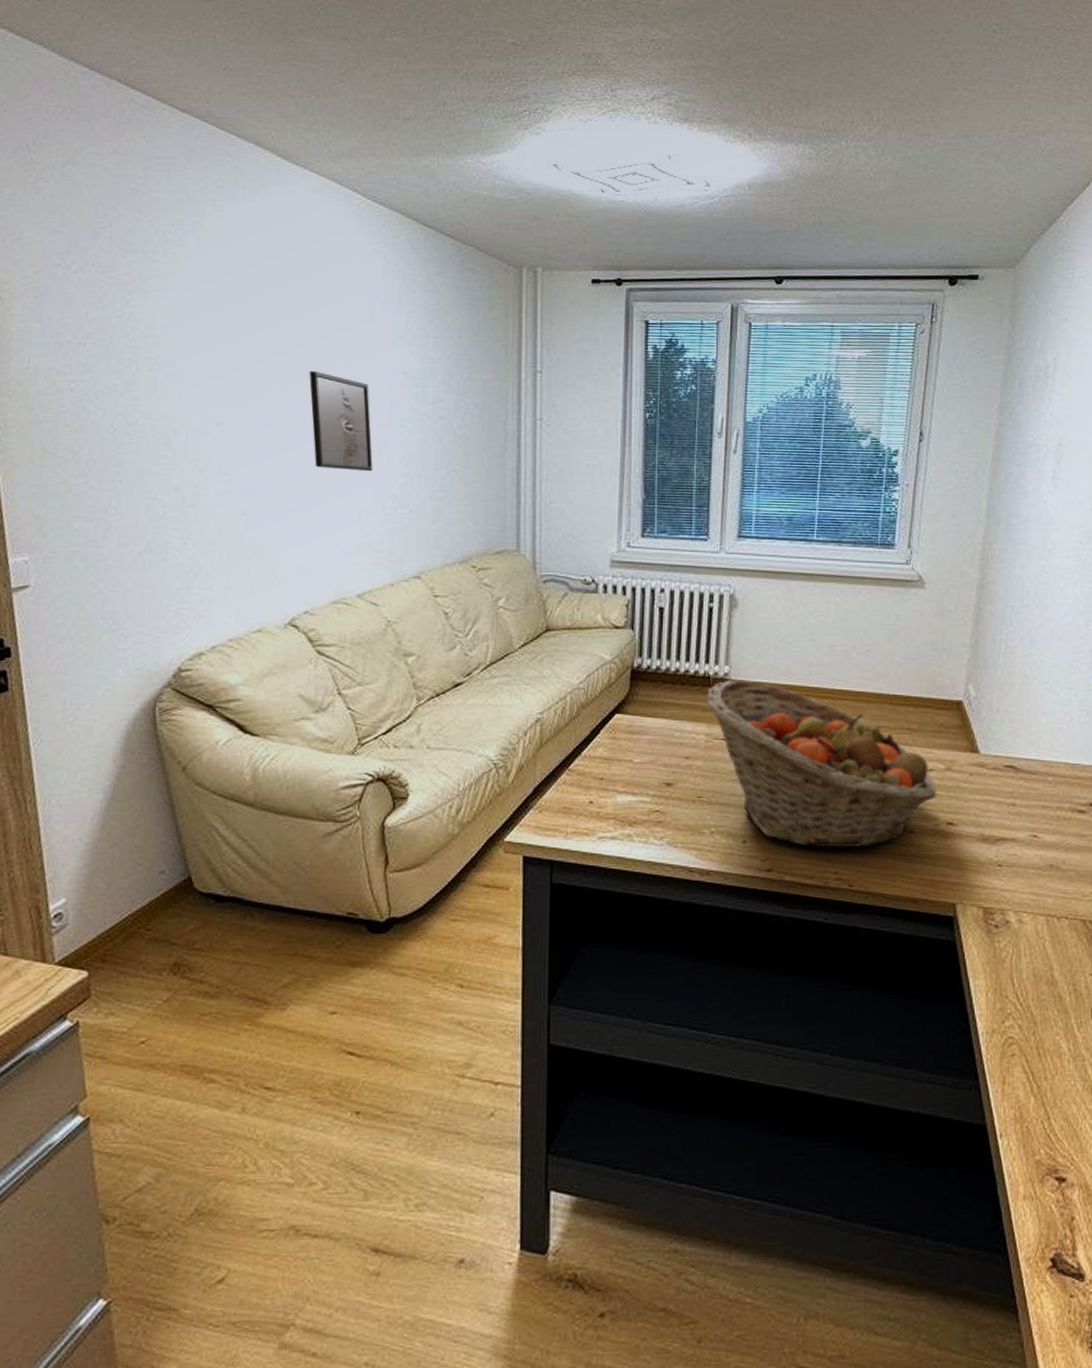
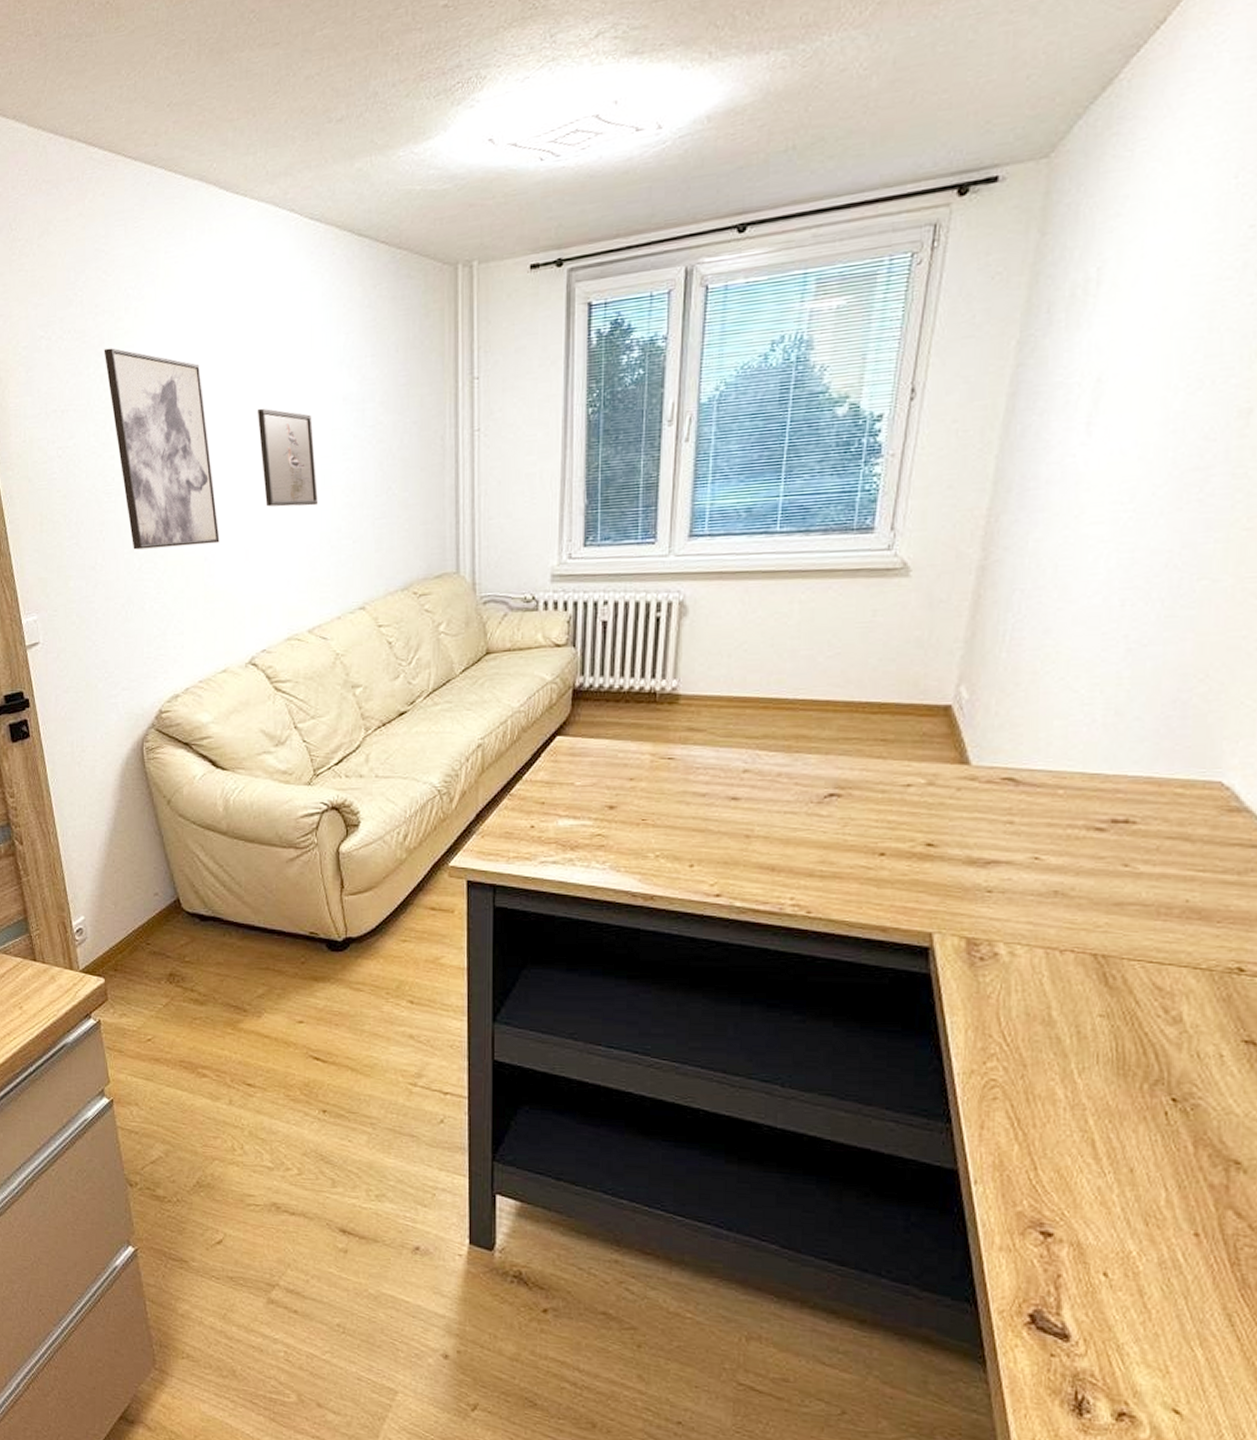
wall art: none [134,288,261,499] -> present [104,348,220,550]
fruit basket: present [707,680,937,849] -> none [653,694,915,873]

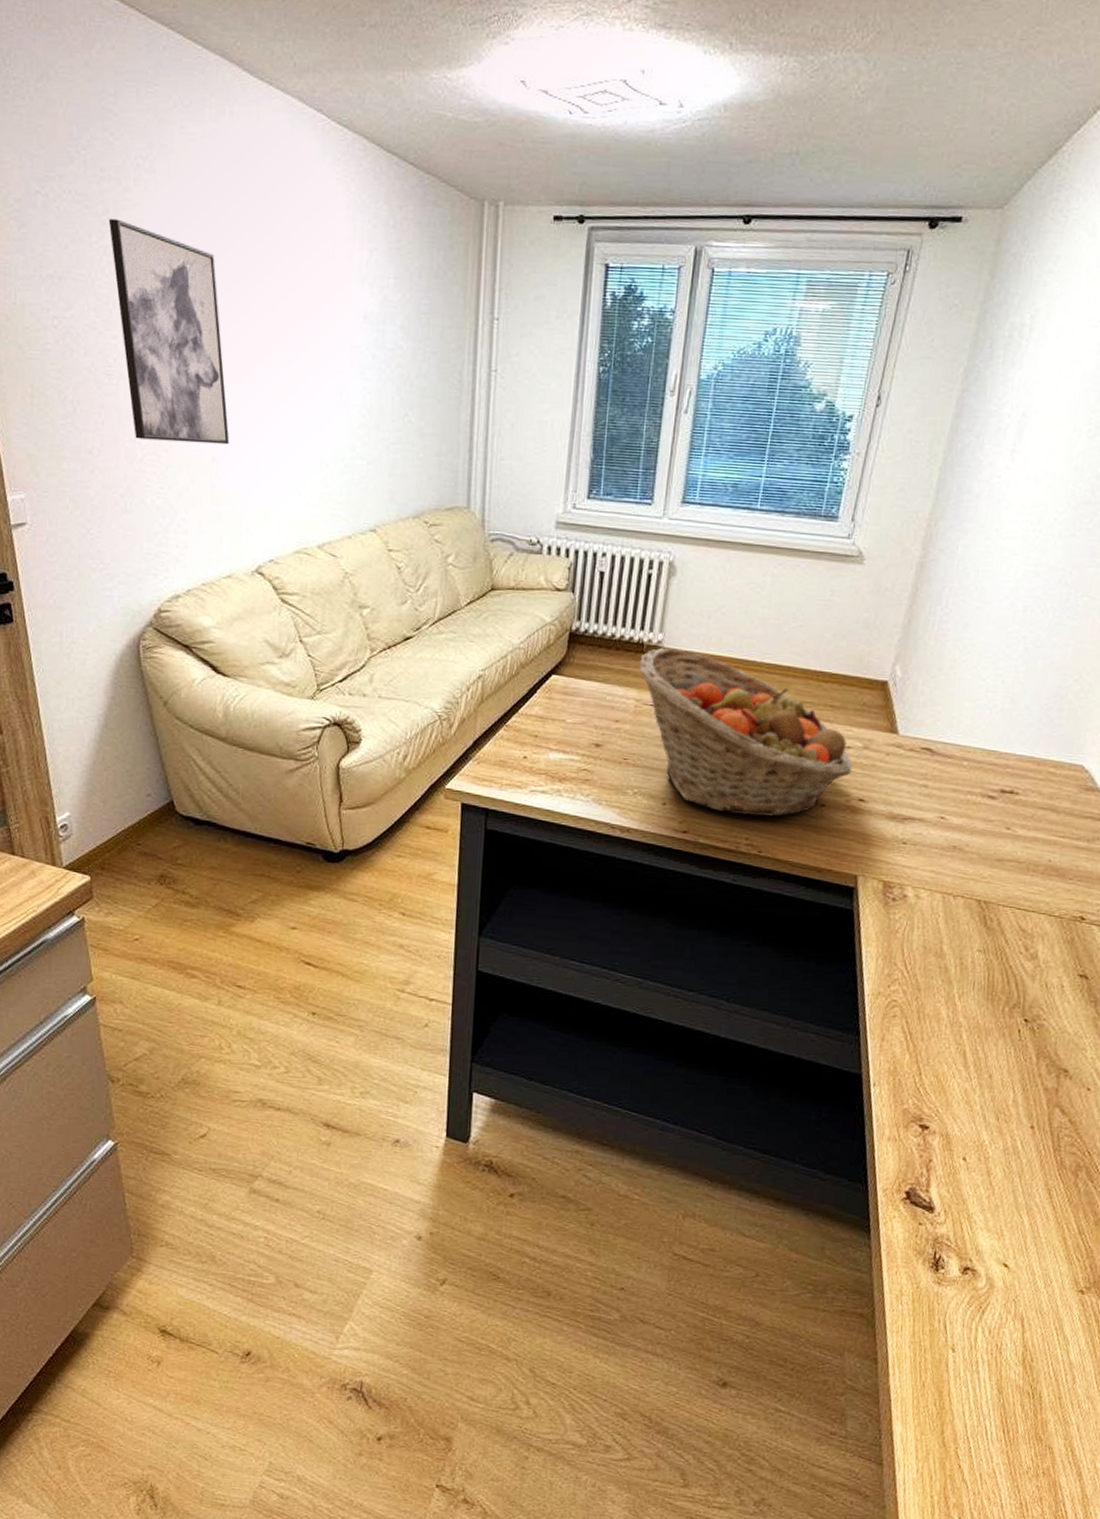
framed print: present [258,408,317,507] -> none [274,311,334,421]
fruit basket: none [653,694,915,873] -> present [639,647,853,818]

